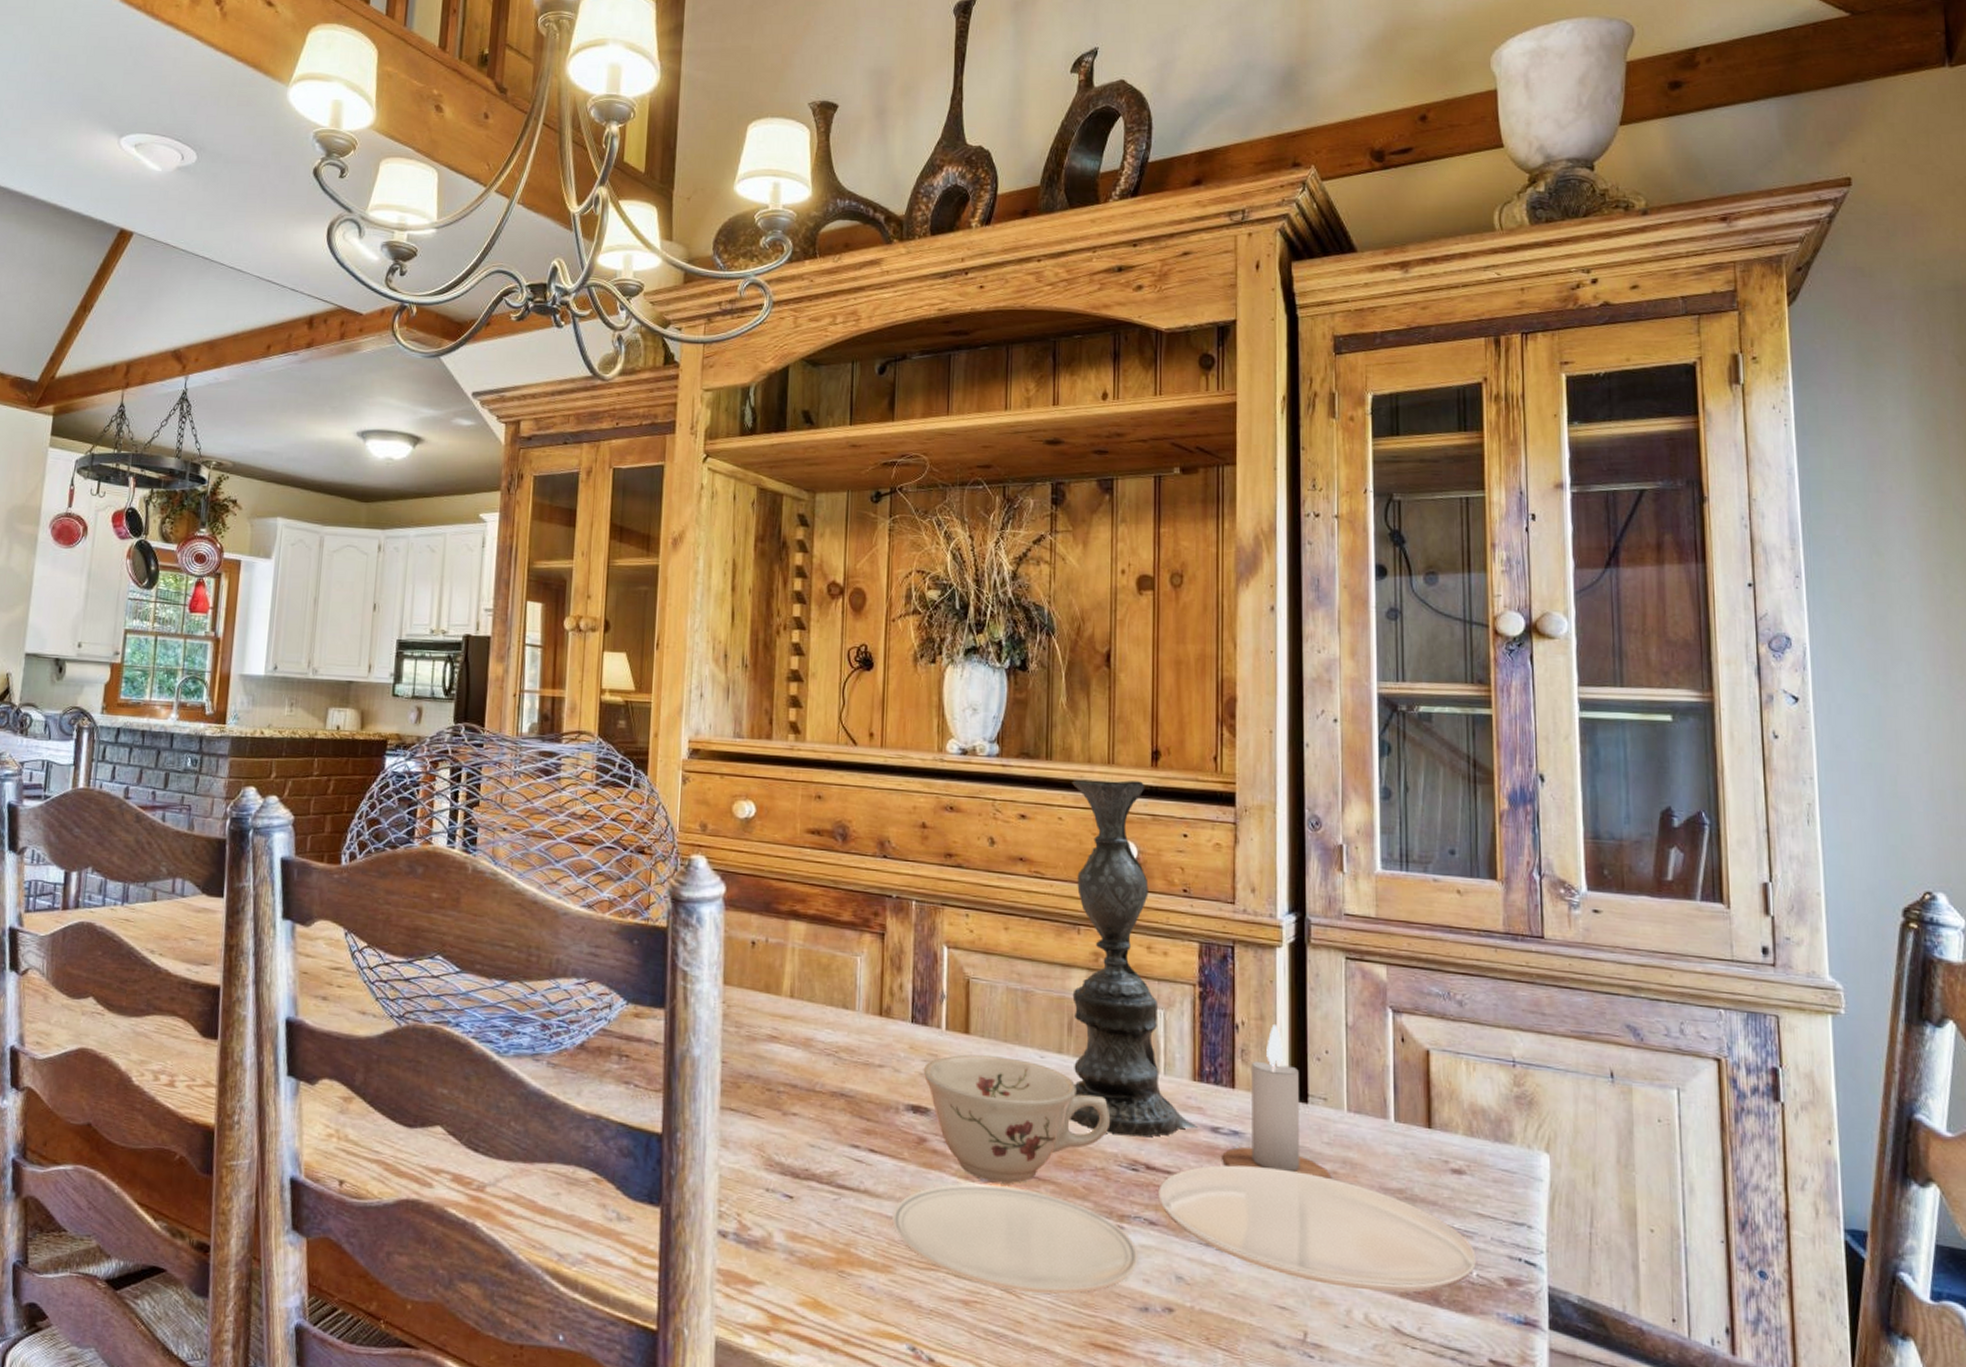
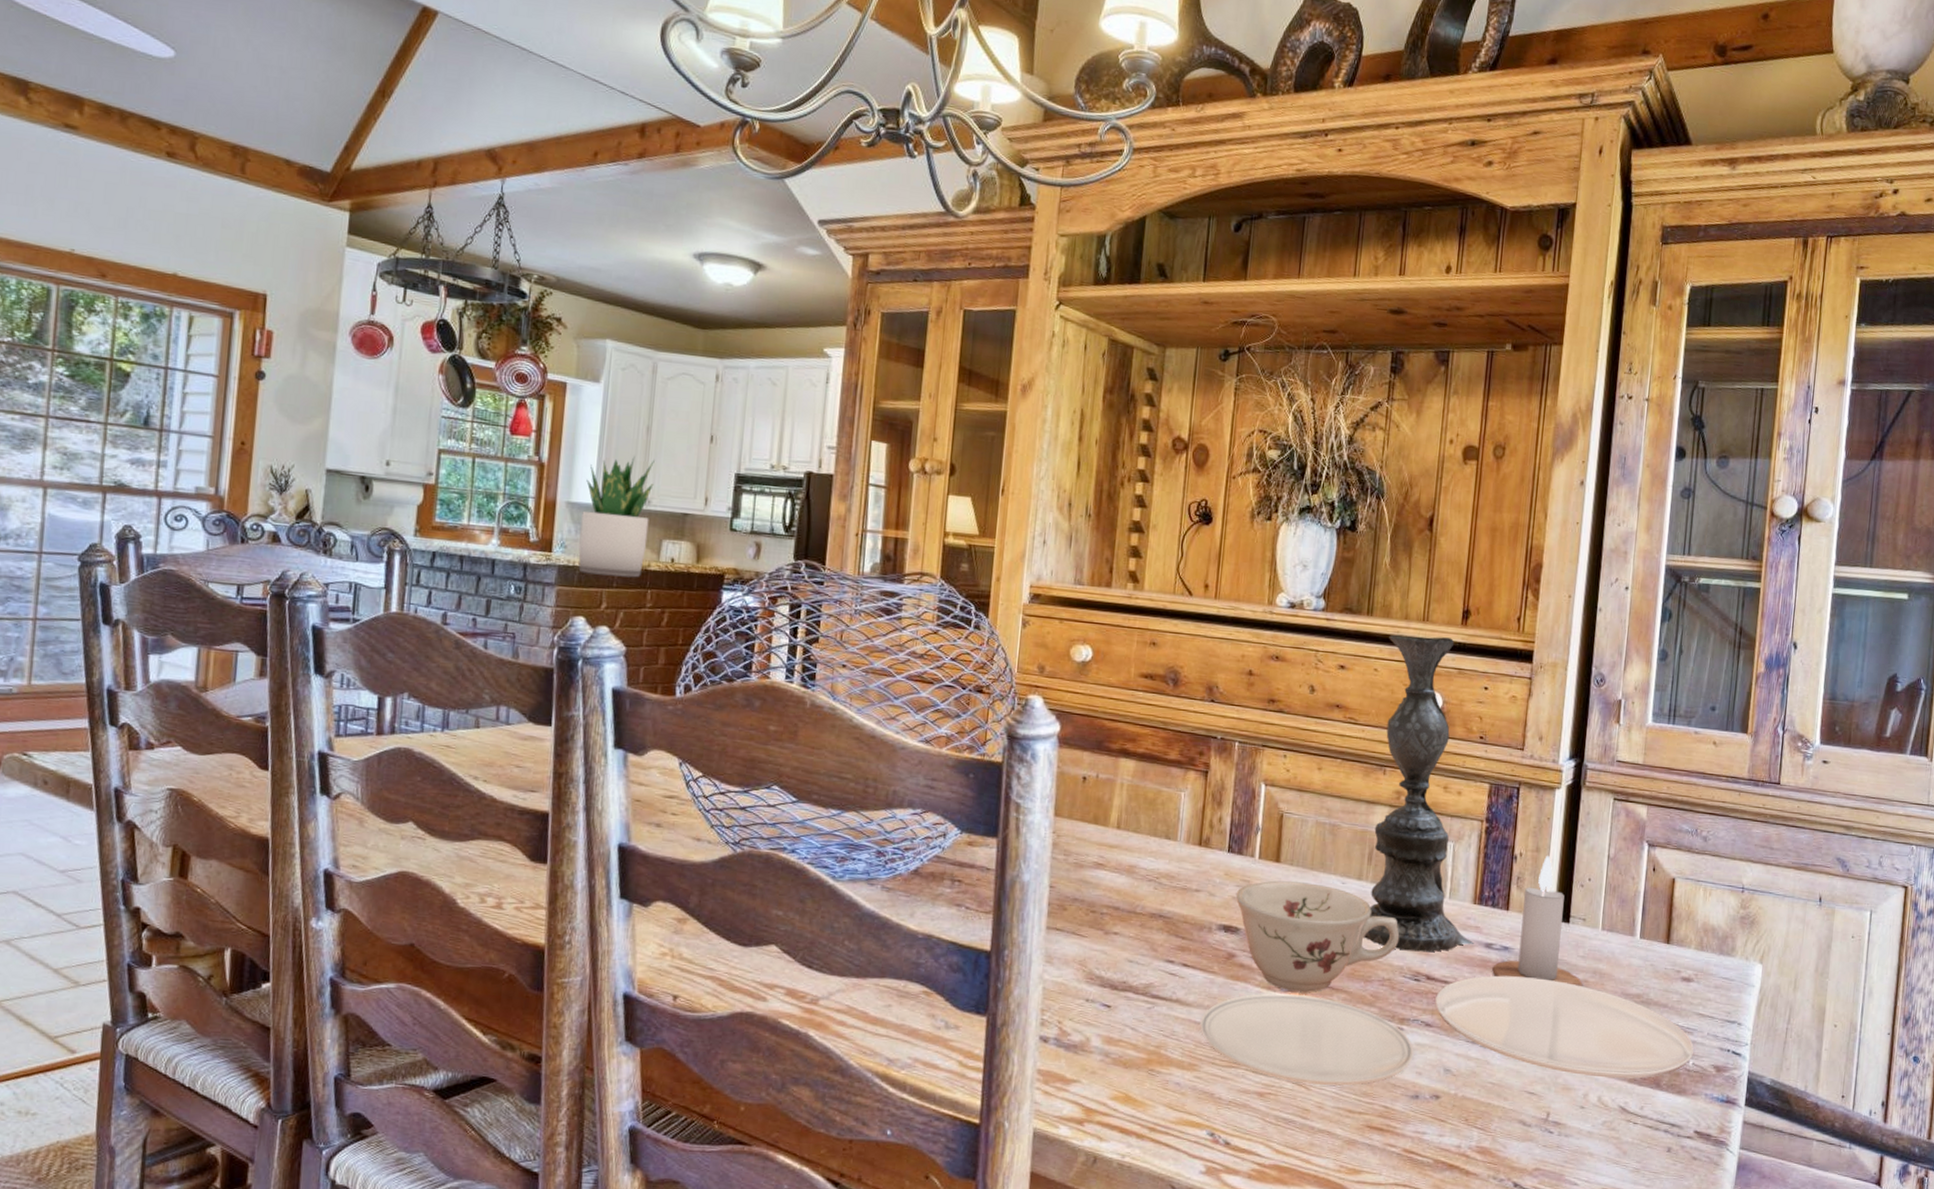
planter: none [250,628,321,747] -> present [578,456,655,578]

